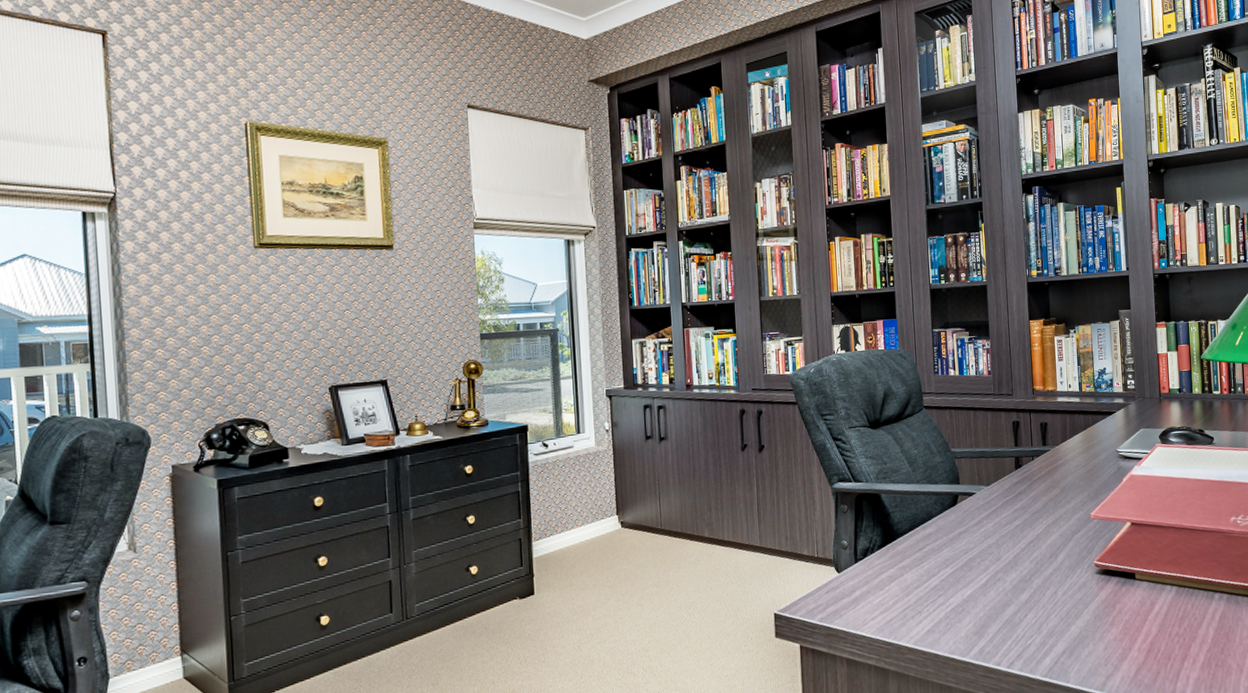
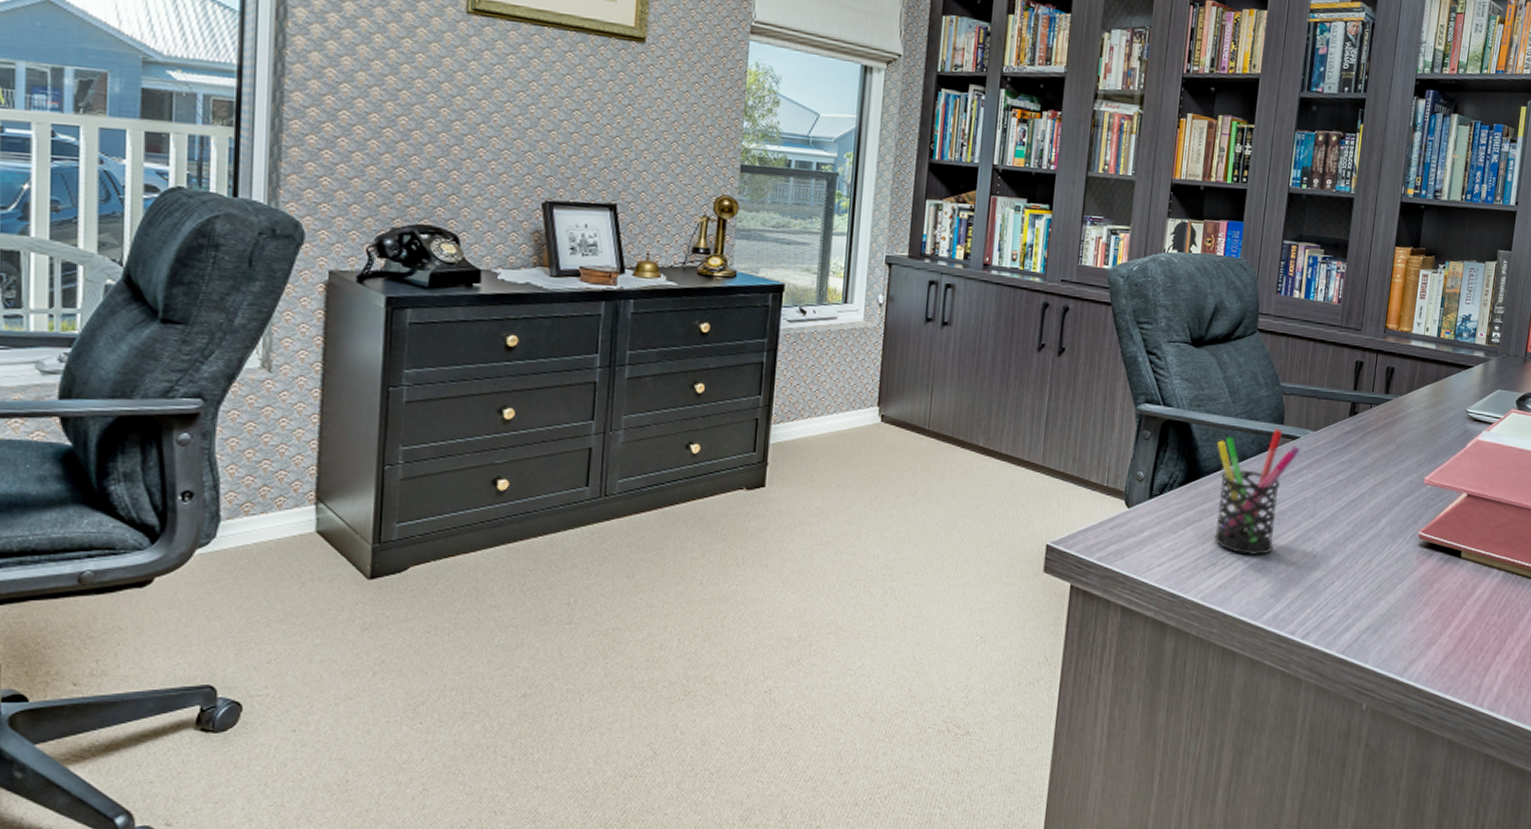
pen holder: none [905,488,978,601] -> present [1214,429,1300,556]

